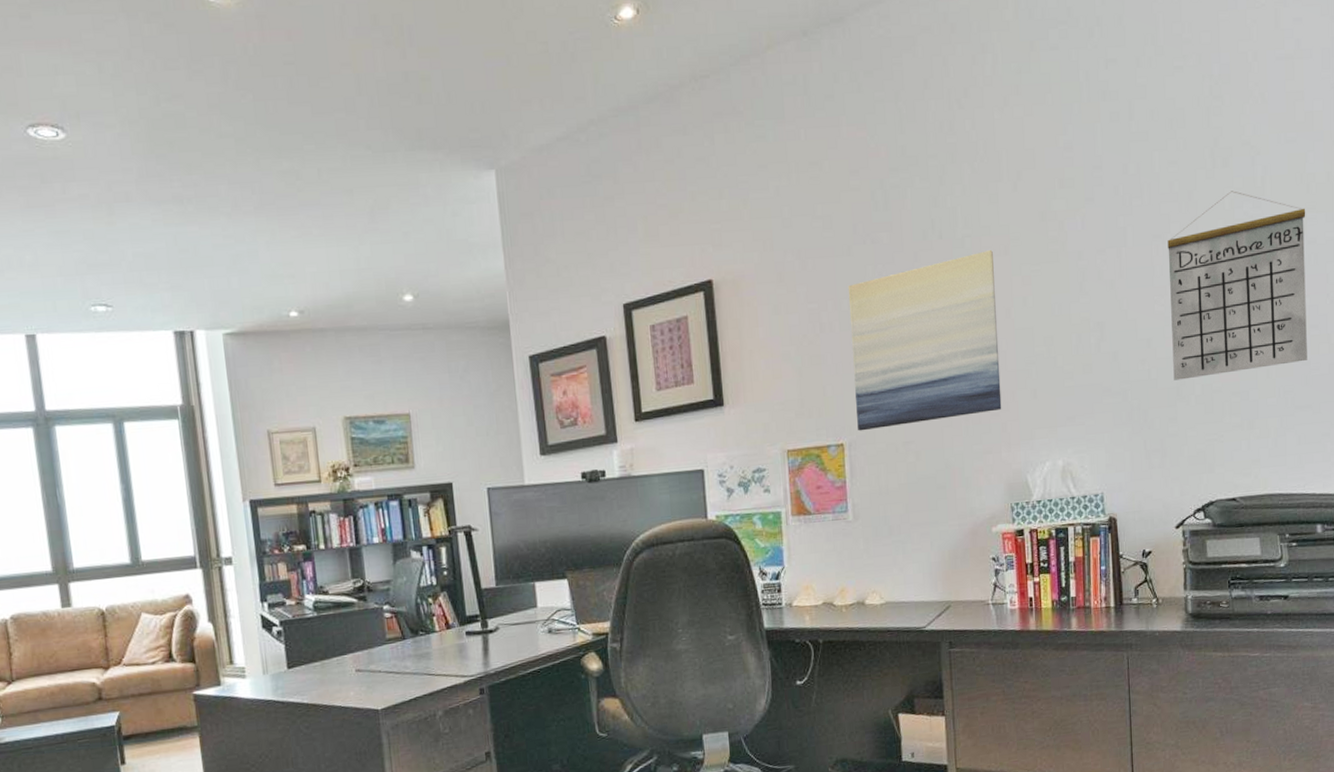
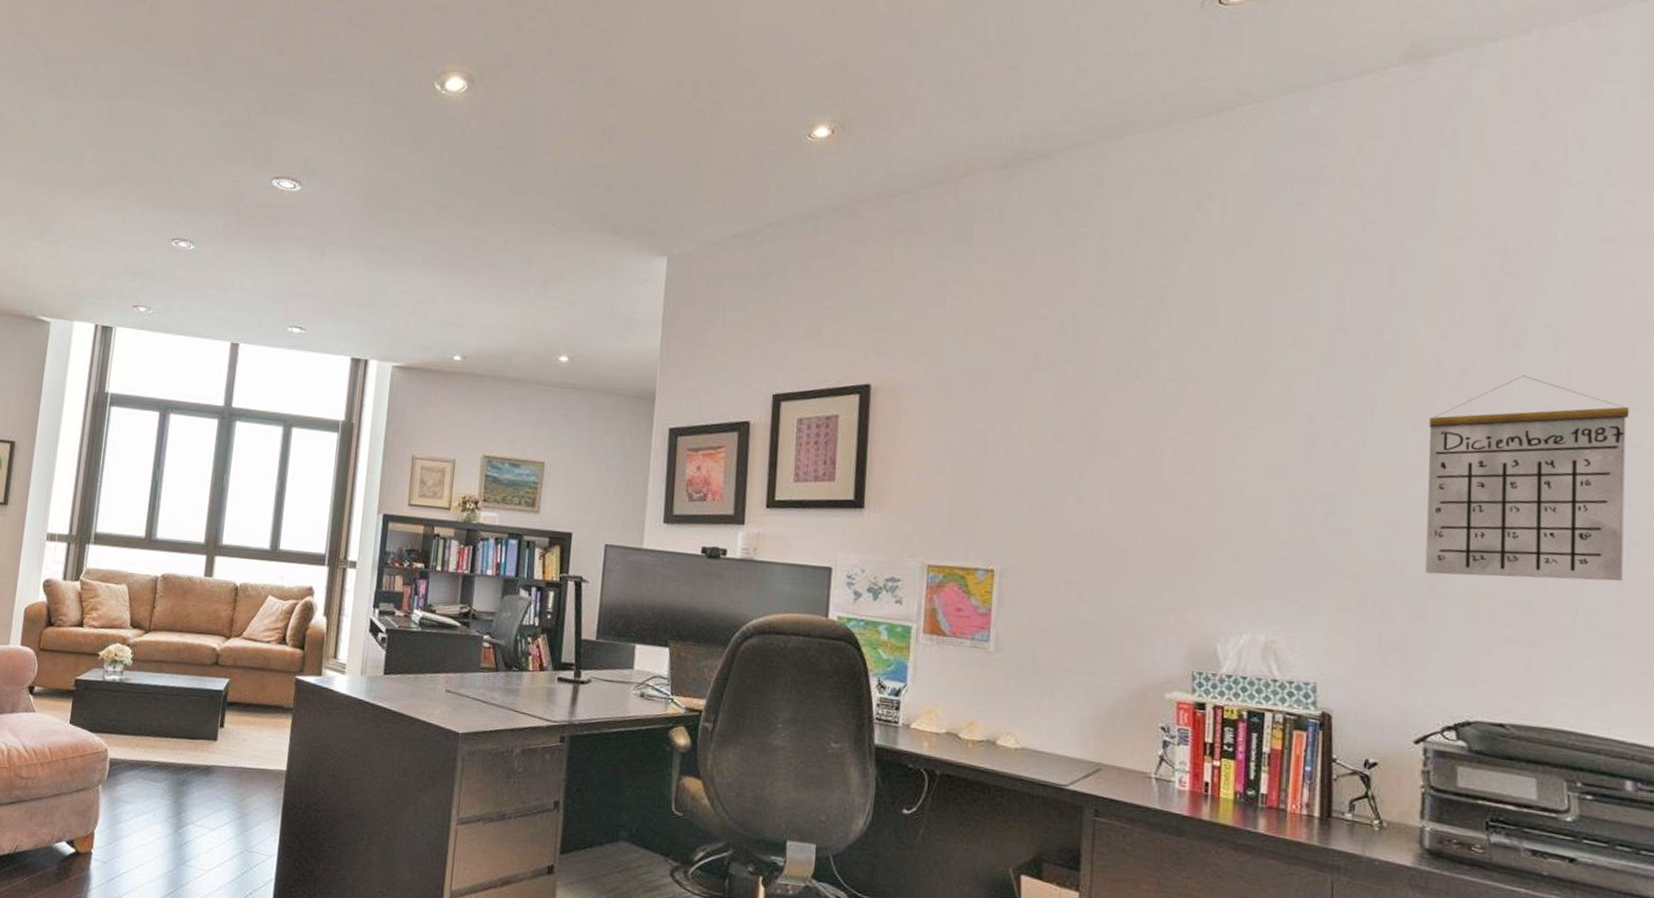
wall art: present [848,249,1002,431] -> none [1013,397,1200,568]

